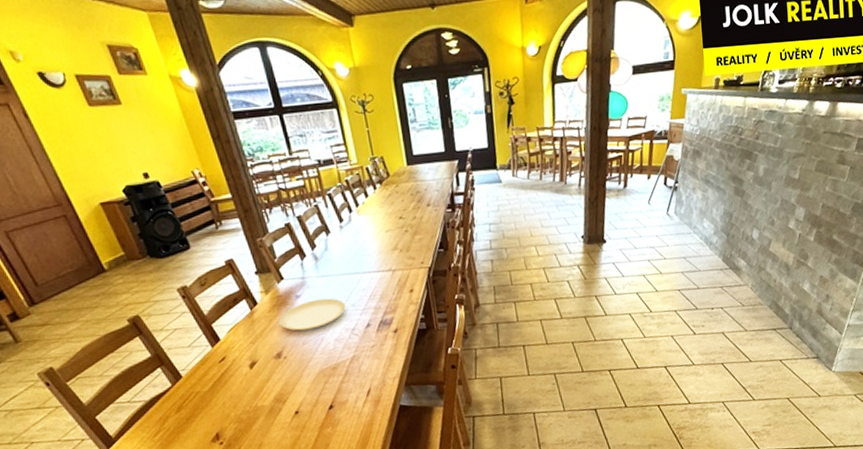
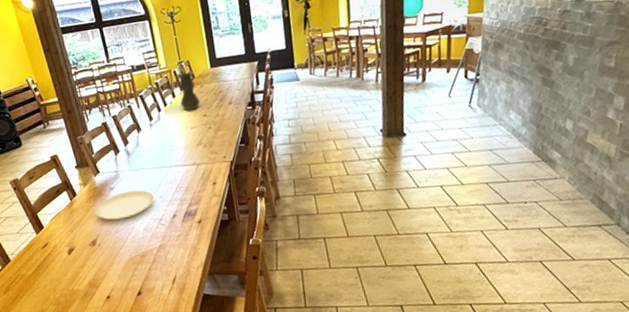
vase: none [369,169,396,214] -> present [176,72,200,113]

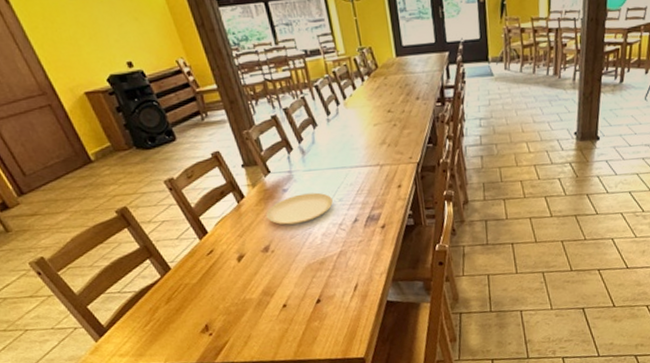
vase: present [176,72,200,113] -> none [356,60,384,108]

